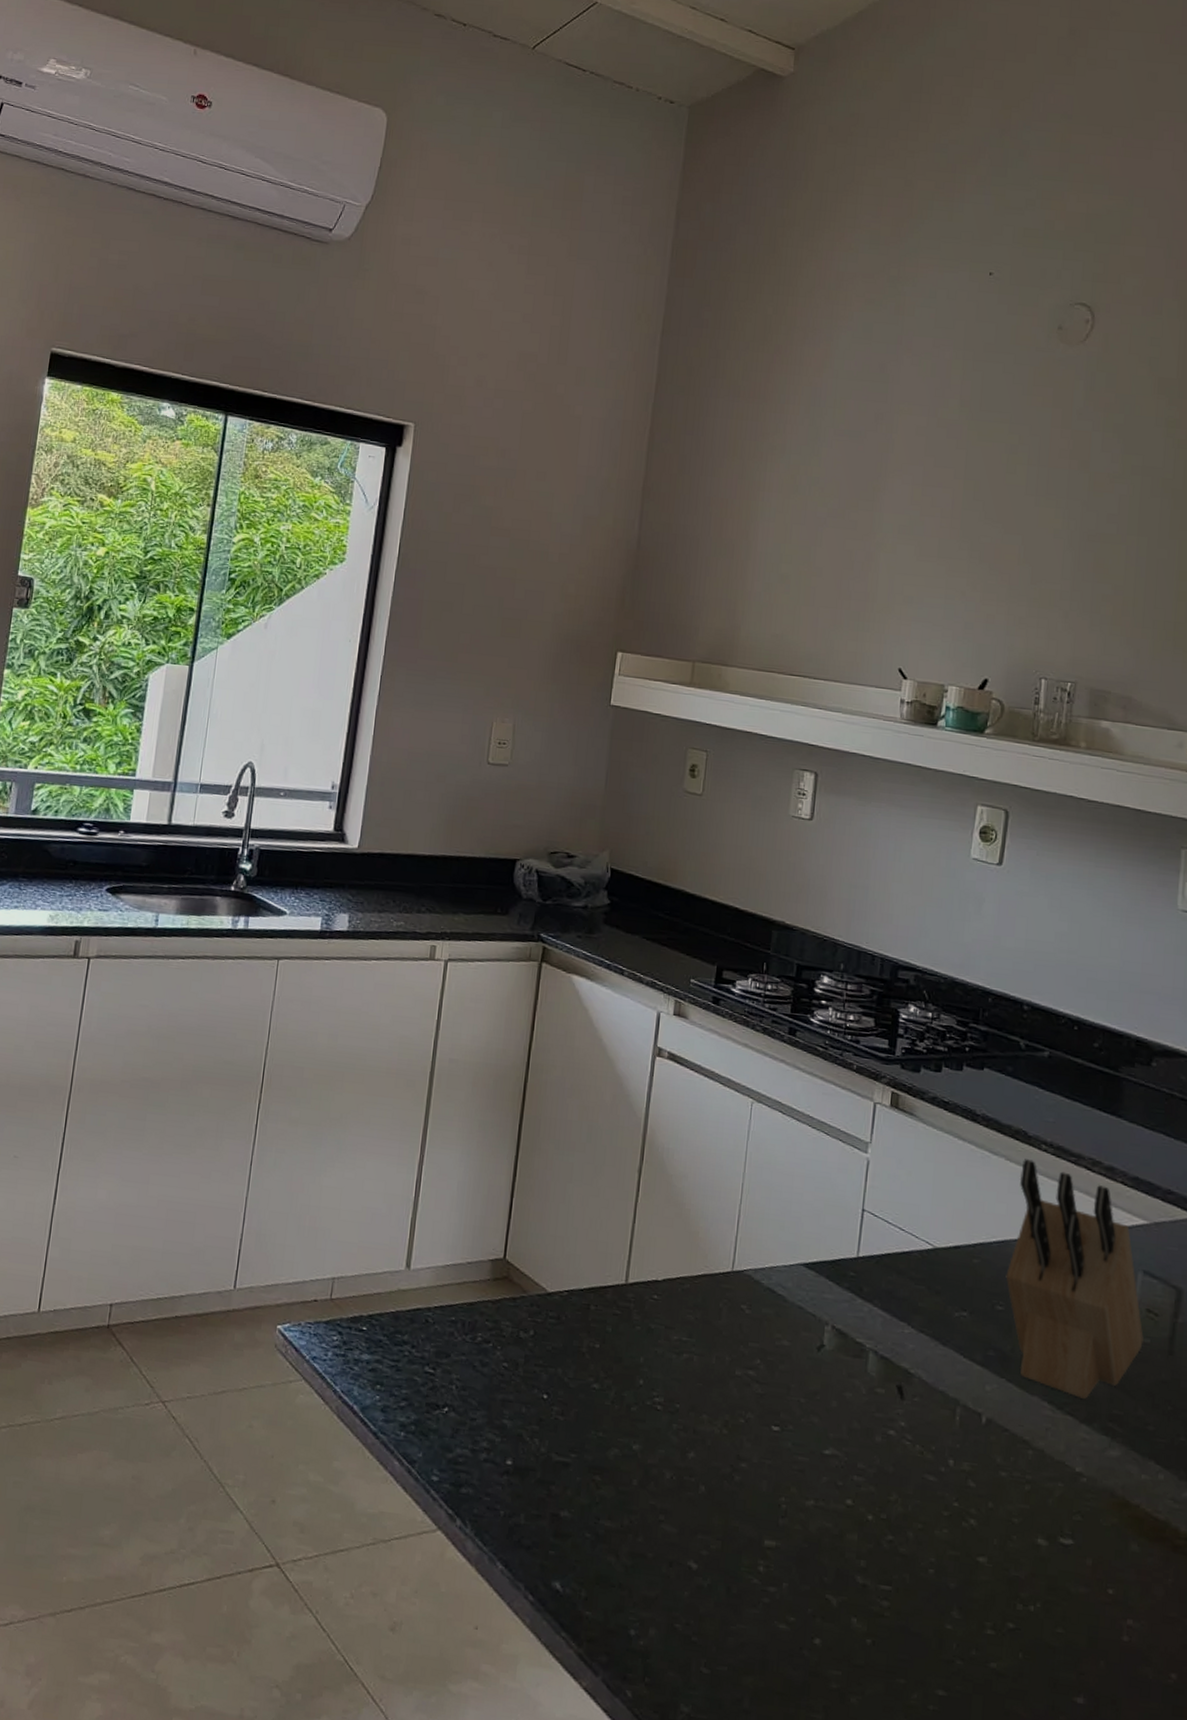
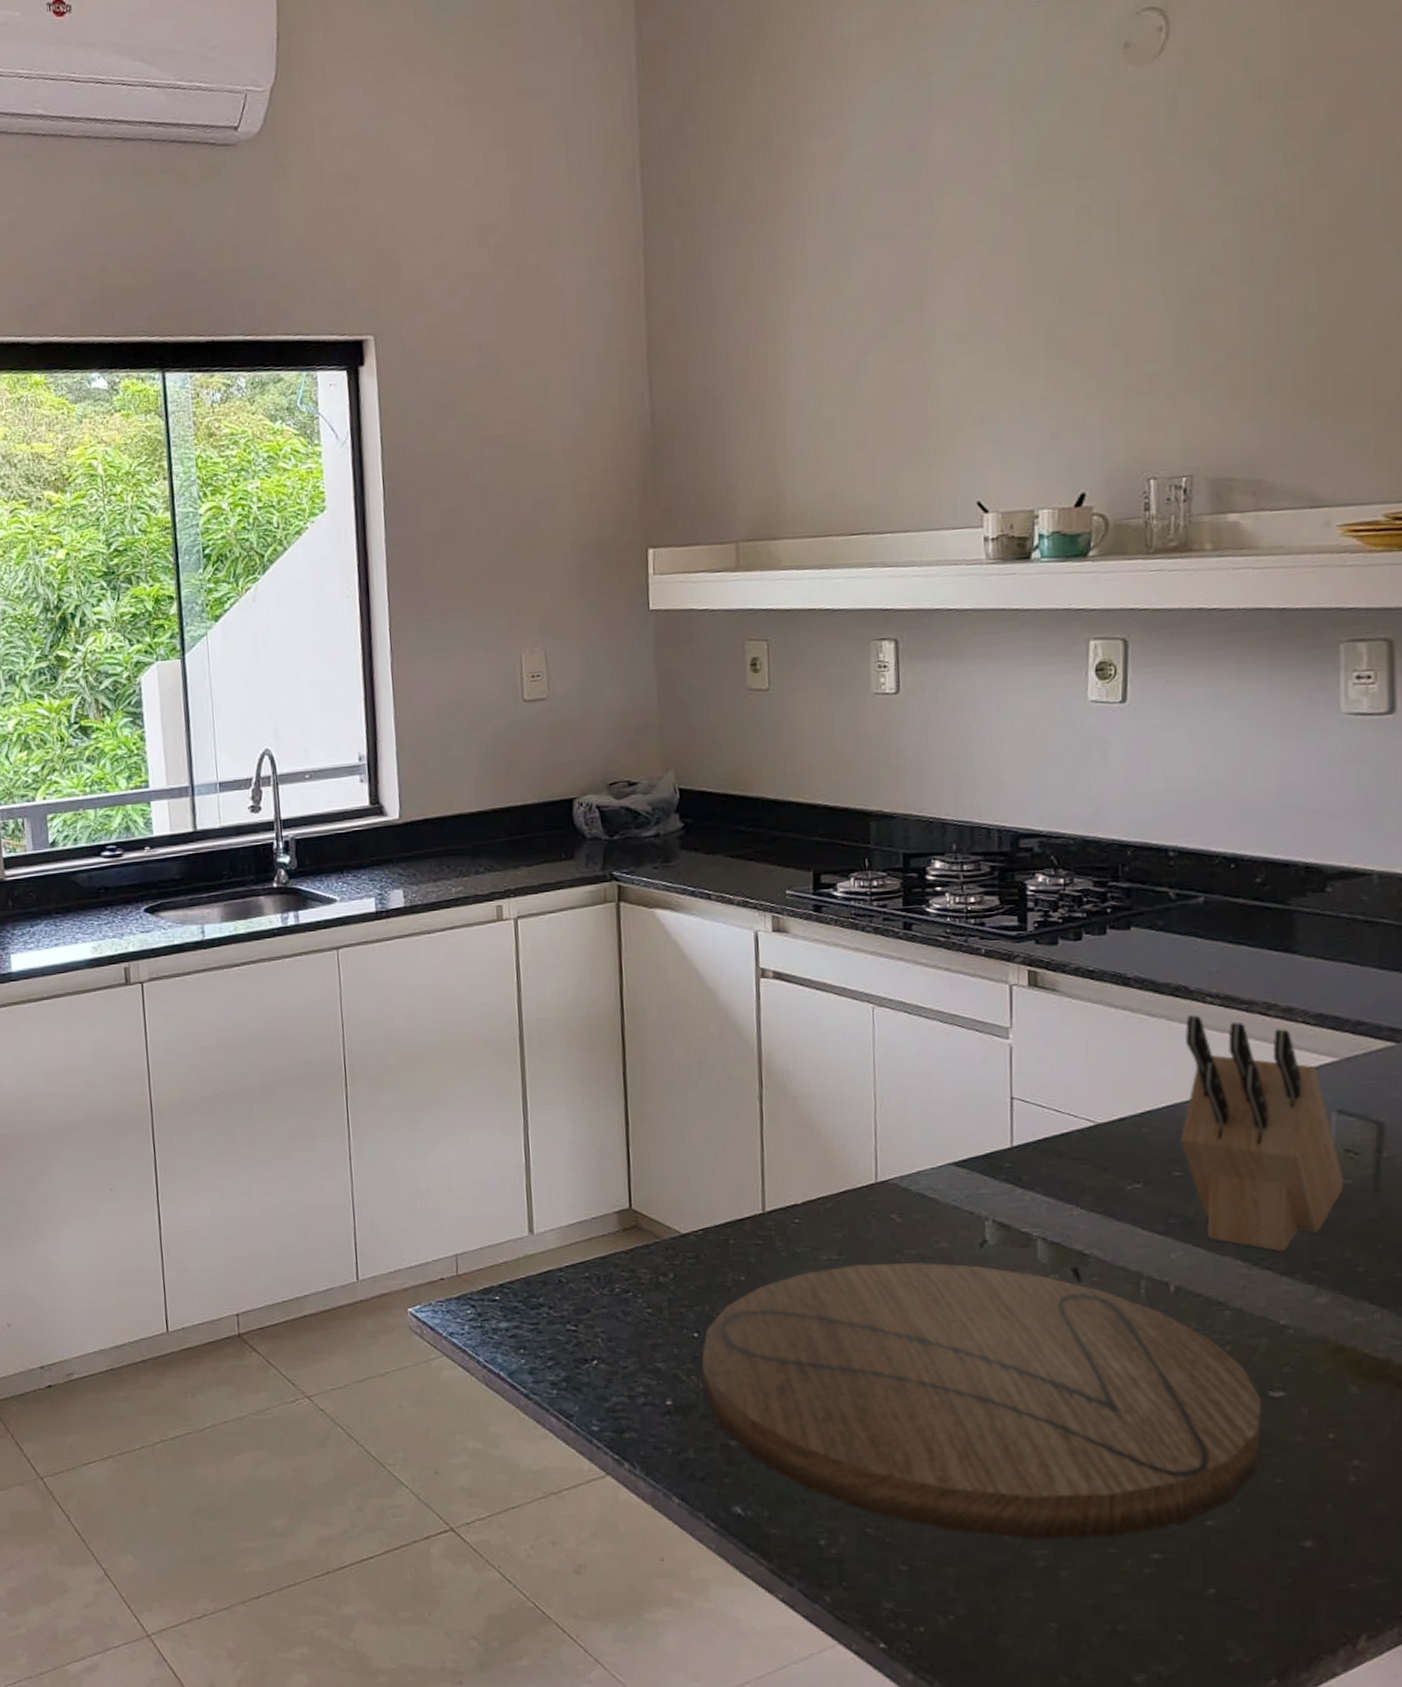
cutting board: none [543,1349,1052,1667] -> present [702,1263,1263,1539]

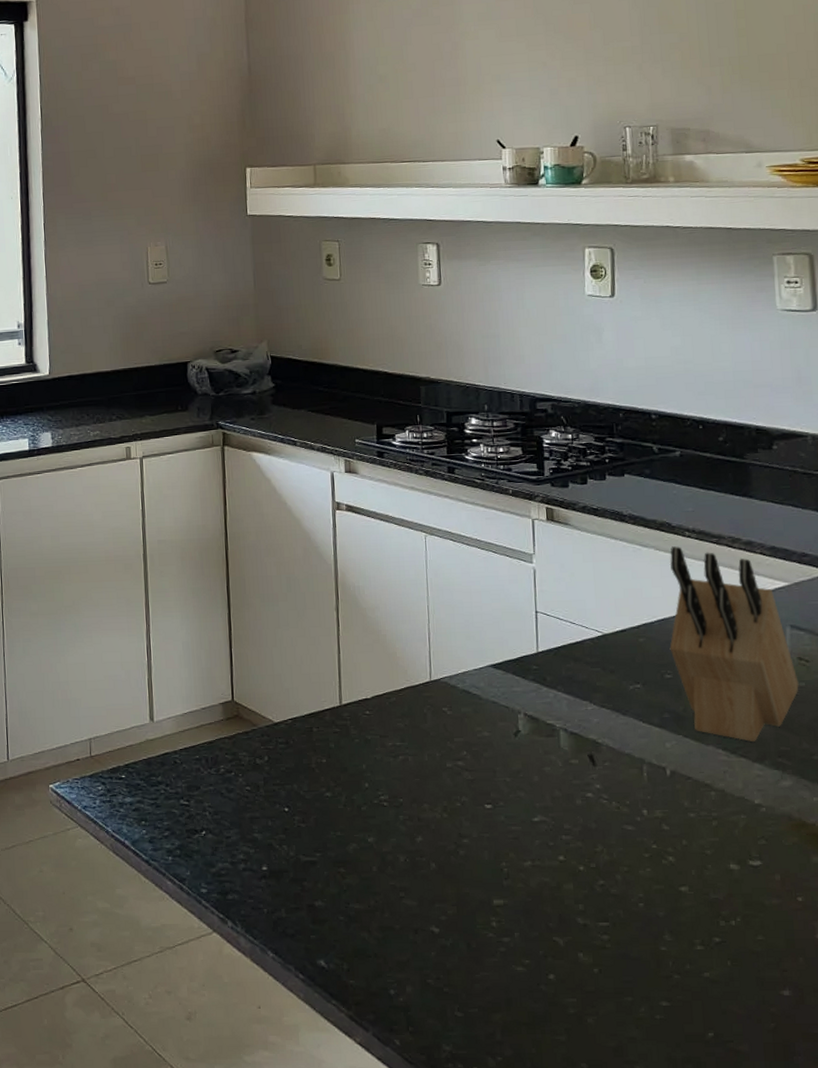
cutting board: present [702,1263,1263,1539] -> none [291,749,745,989]

